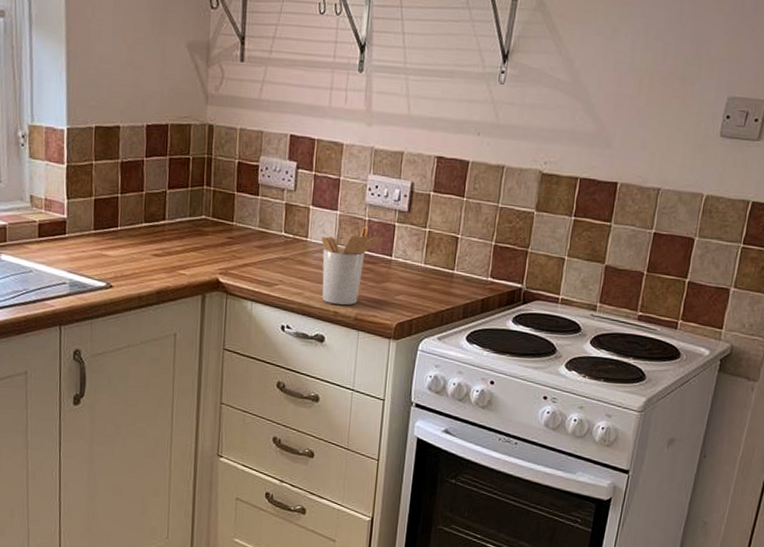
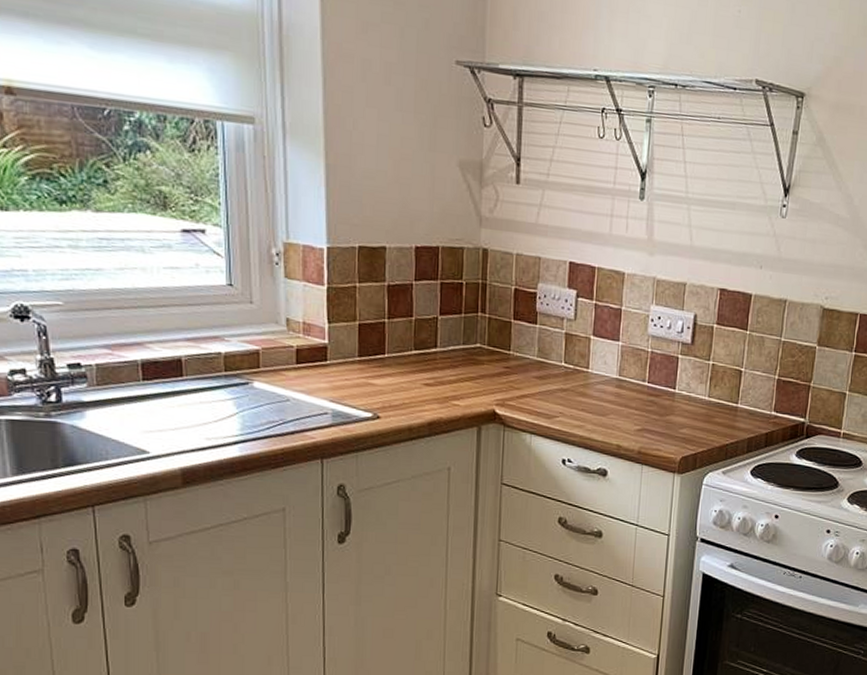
utensil holder: present [321,225,380,306] -> none [603,356,663,439]

